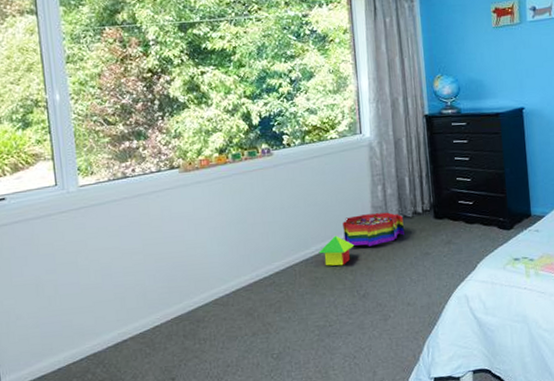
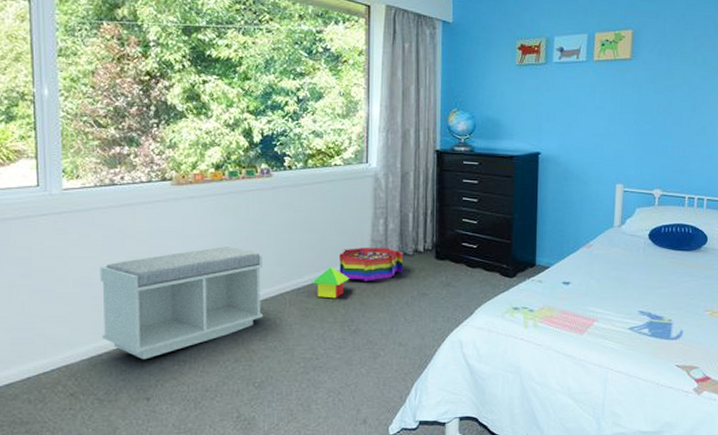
bench: none [119,225,275,342] -> present [100,247,263,360]

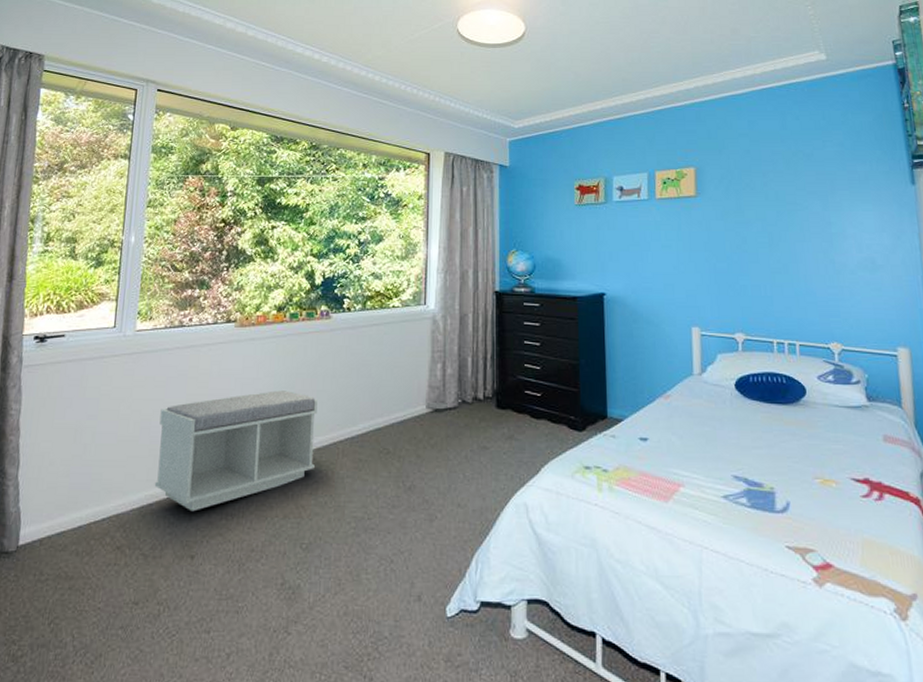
toy house: present [311,266,350,299] -> none [366,413,406,450]
storage bin: present [339,248,403,281] -> none [395,394,461,431]

